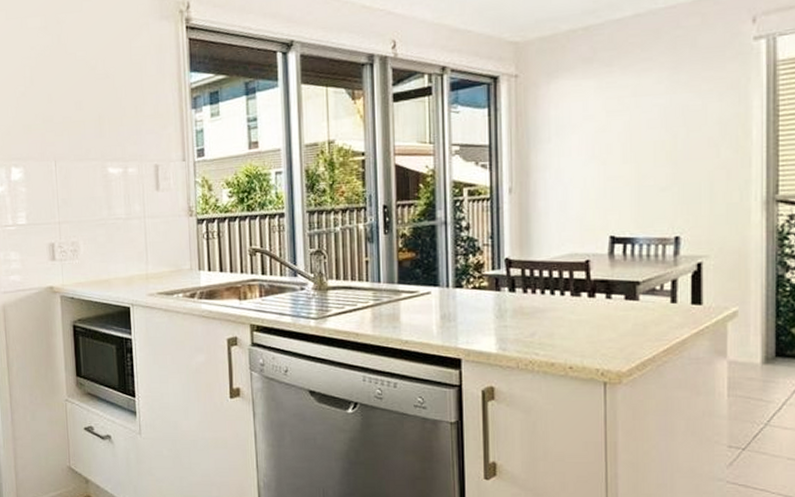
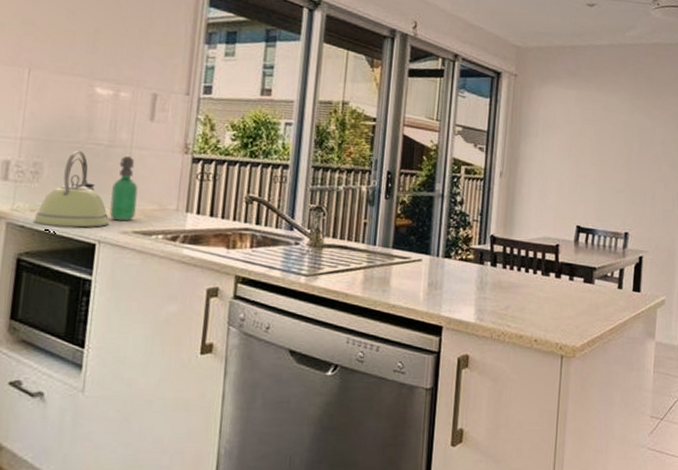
kettle: none [79,227,137,296] -> present [32,151,109,228]
soap dispenser: none [135,225,157,285] -> present [109,155,138,221]

